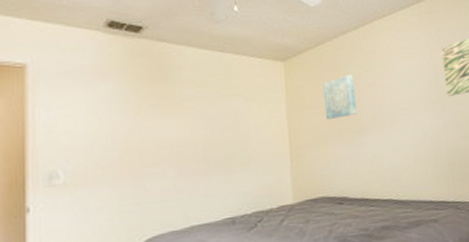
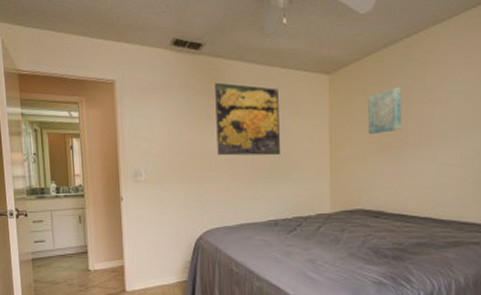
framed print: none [158,68,236,149] -> present [215,82,280,156]

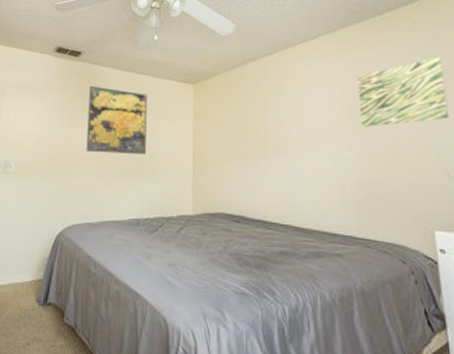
wall art: present [367,87,402,135] -> none [229,99,261,141]

